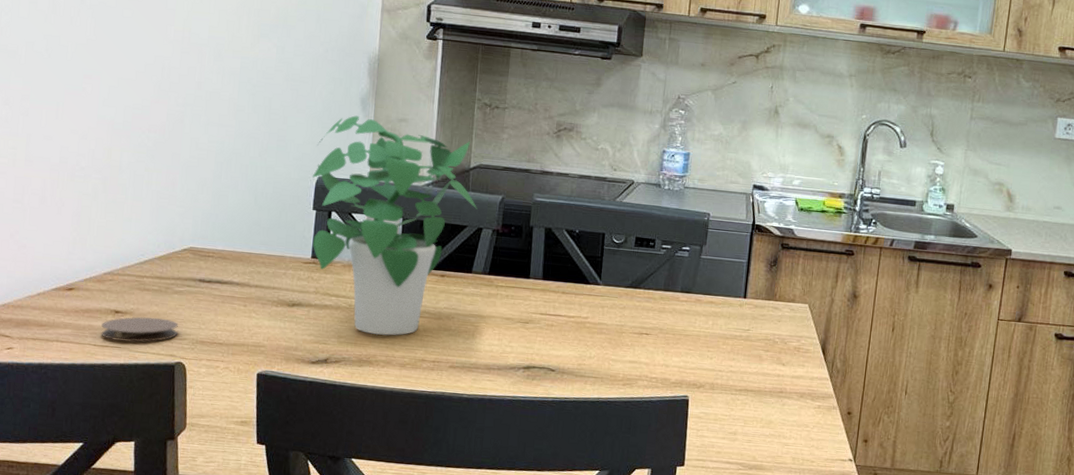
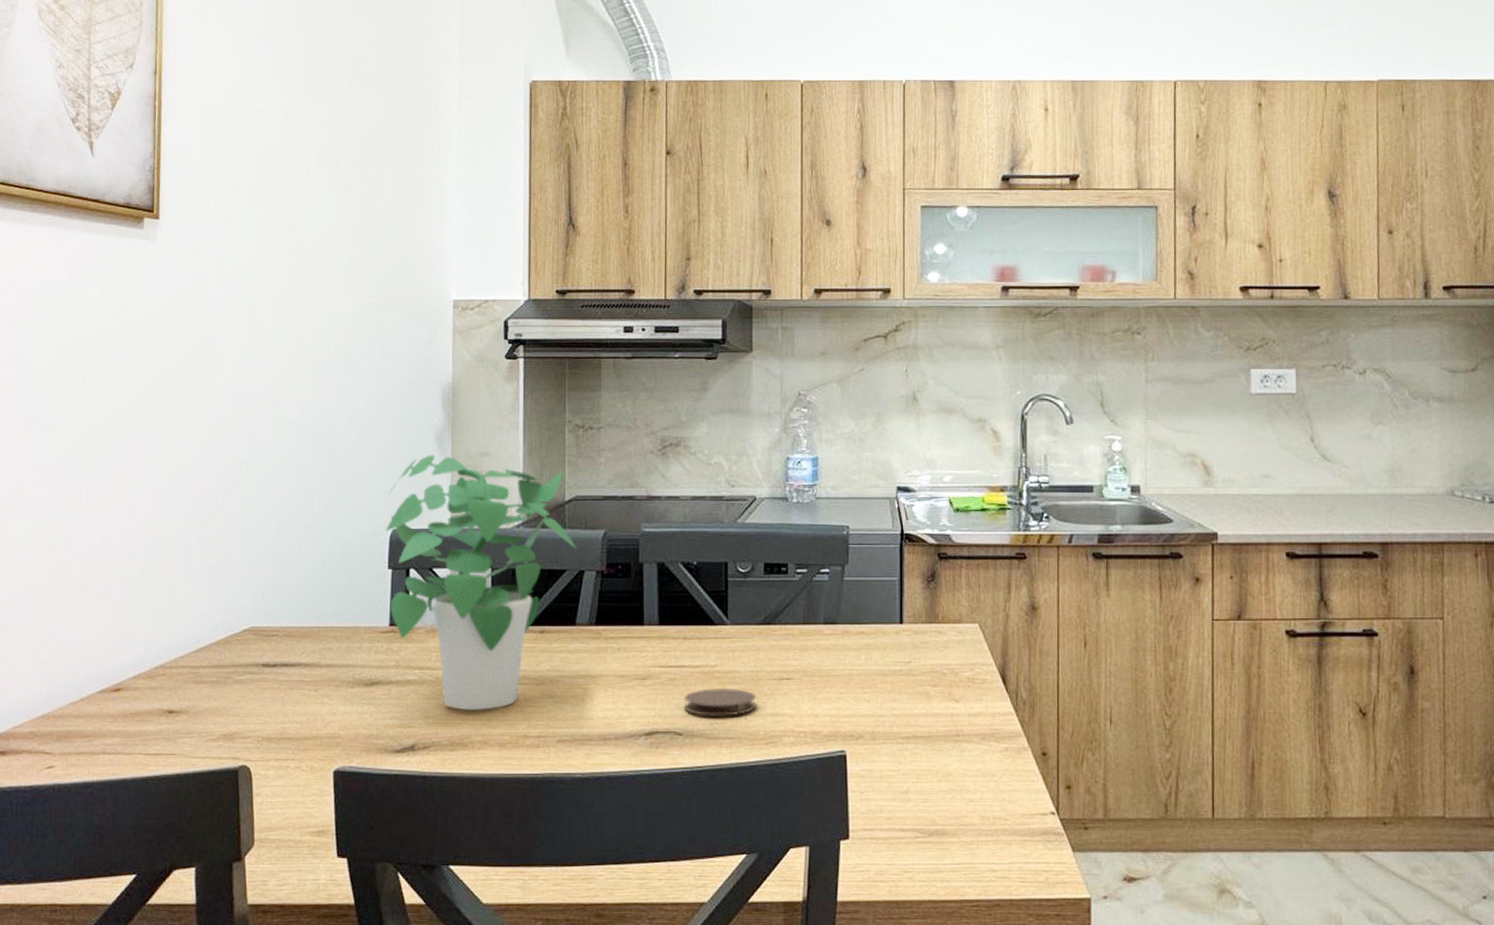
coaster: present [101,317,178,343] -> none [153,714,241,747]
coaster: none [558,335,619,360] -> present [684,687,756,716]

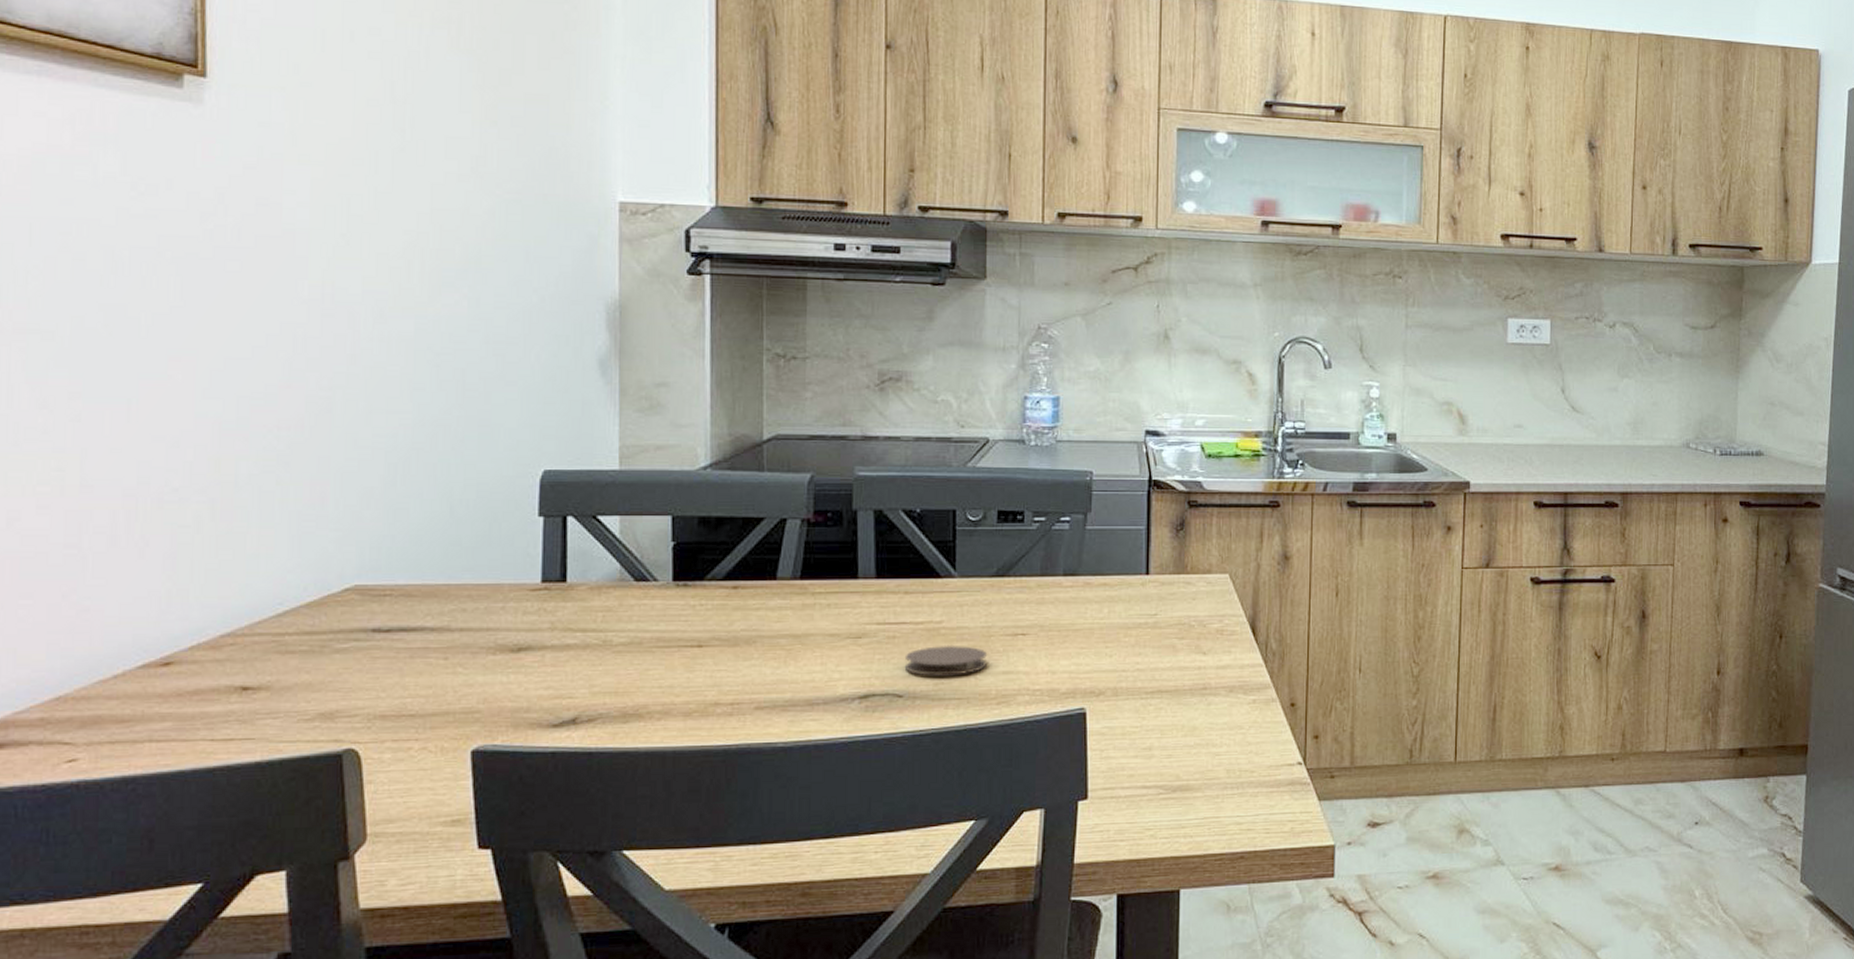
potted plant: present [385,455,577,711] -> none [534,383,778,678]

